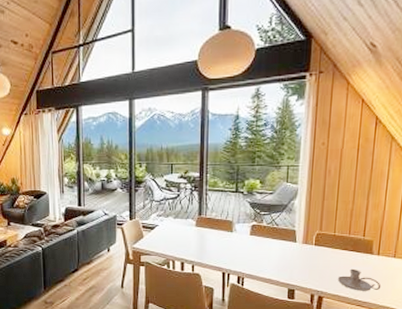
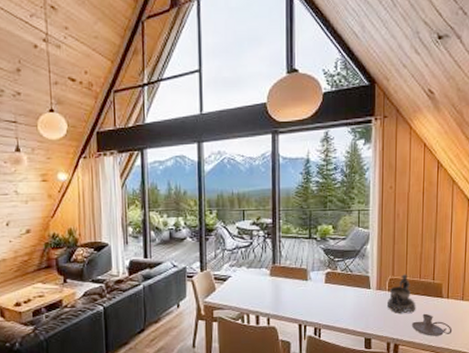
decorative bowl: none [312,229,344,267] -> present [386,274,416,313]

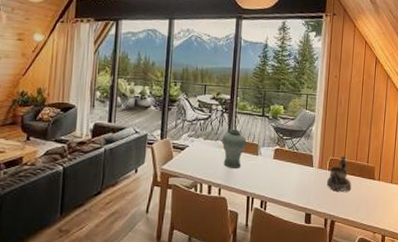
vase: none [266,254,294,296] -> present [221,129,247,168]
candle holder: present [411,313,453,336] -> none [346,193,382,215]

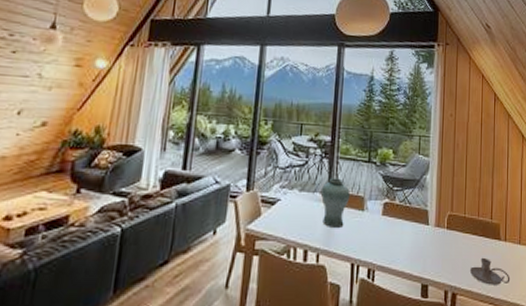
decorative bowl: present [326,155,352,192] -> none [445,210,475,256]
candle holder: none [346,193,382,215] -> present [469,257,511,285]

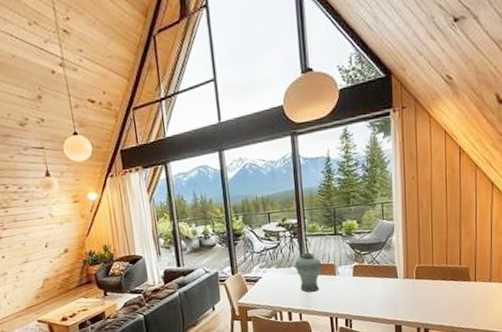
candle holder: present [469,257,511,285] -> none [440,297,481,319]

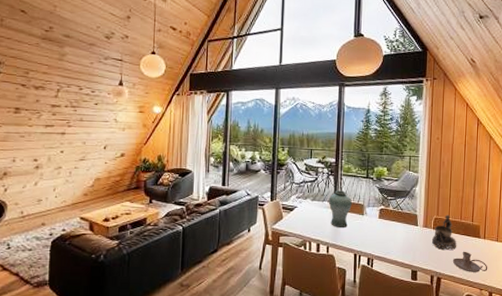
decorative bowl: none [414,261,444,300] -> present [431,215,457,250]
candle holder: none [440,297,481,319] -> present [452,251,488,272]

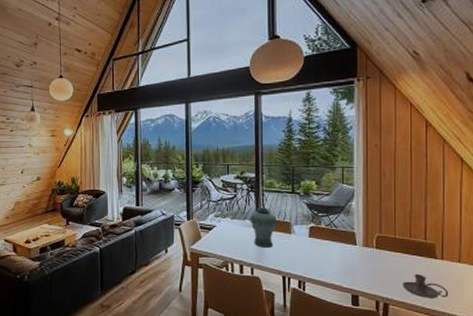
decorative bowl: present [431,215,457,250] -> none [374,232,407,272]

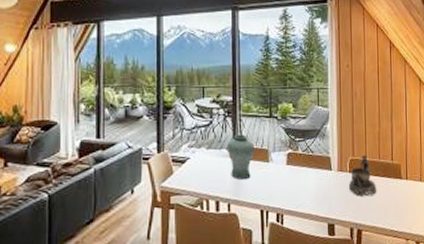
decorative bowl: none [374,232,407,272] -> present [348,154,377,196]
candle holder: present [402,273,449,298] -> none [373,196,413,220]

